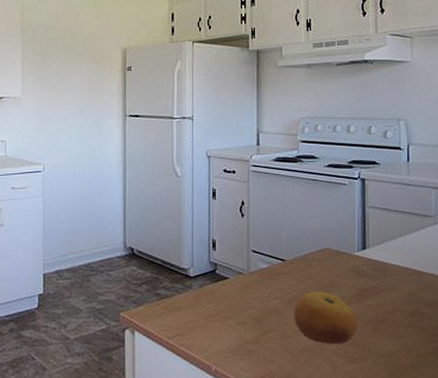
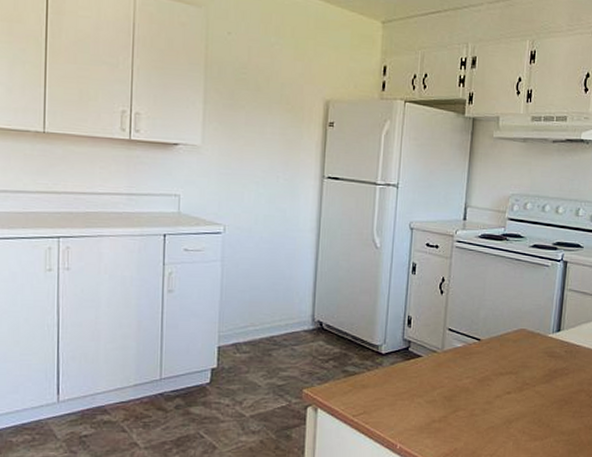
fruit: present [294,292,357,344] -> none [484,372,544,422]

